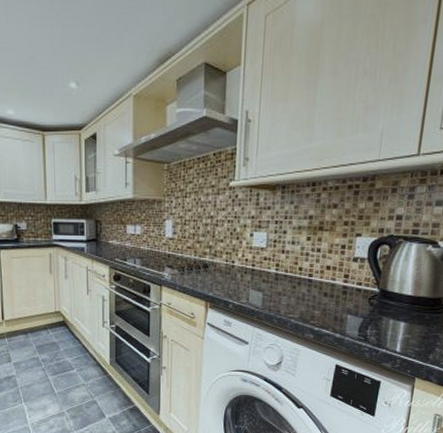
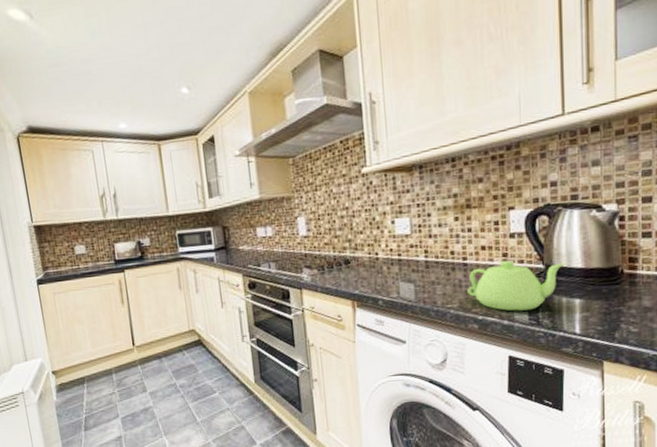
teapot: none [309,281,398,327] -> present [467,260,566,311]

